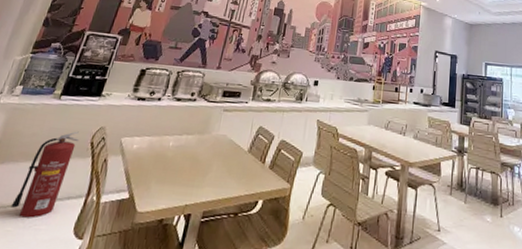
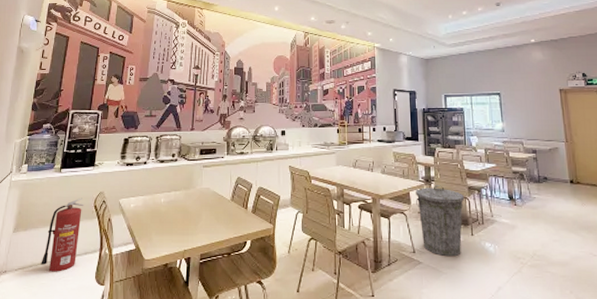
trash can: none [446,157,497,240] -> present [416,185,465,257]

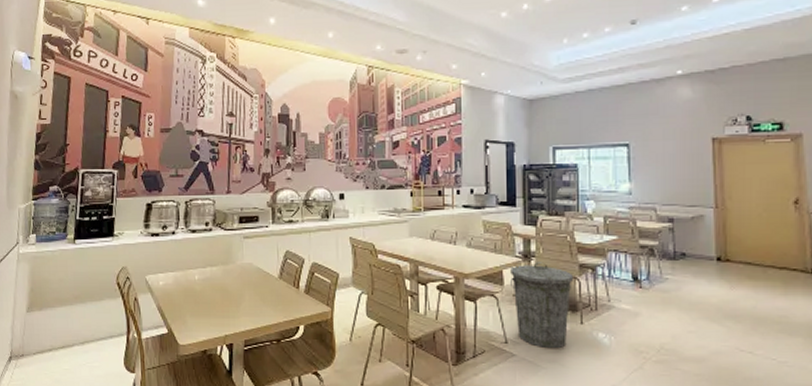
fire extinguisher: present [41,198,84,272] -> none [61,273,105,357]

